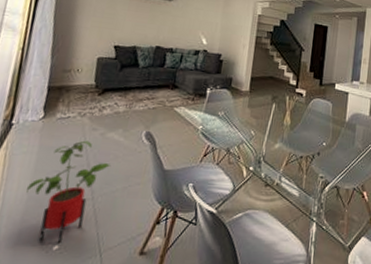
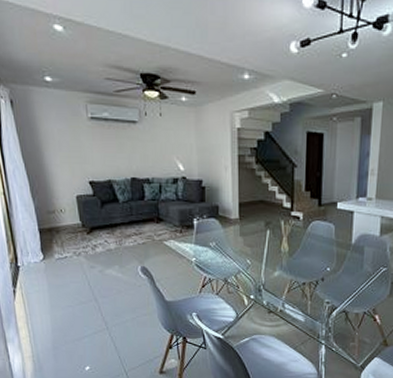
house plant: present [26,140,112,243] -> none [49,278,117,365]

